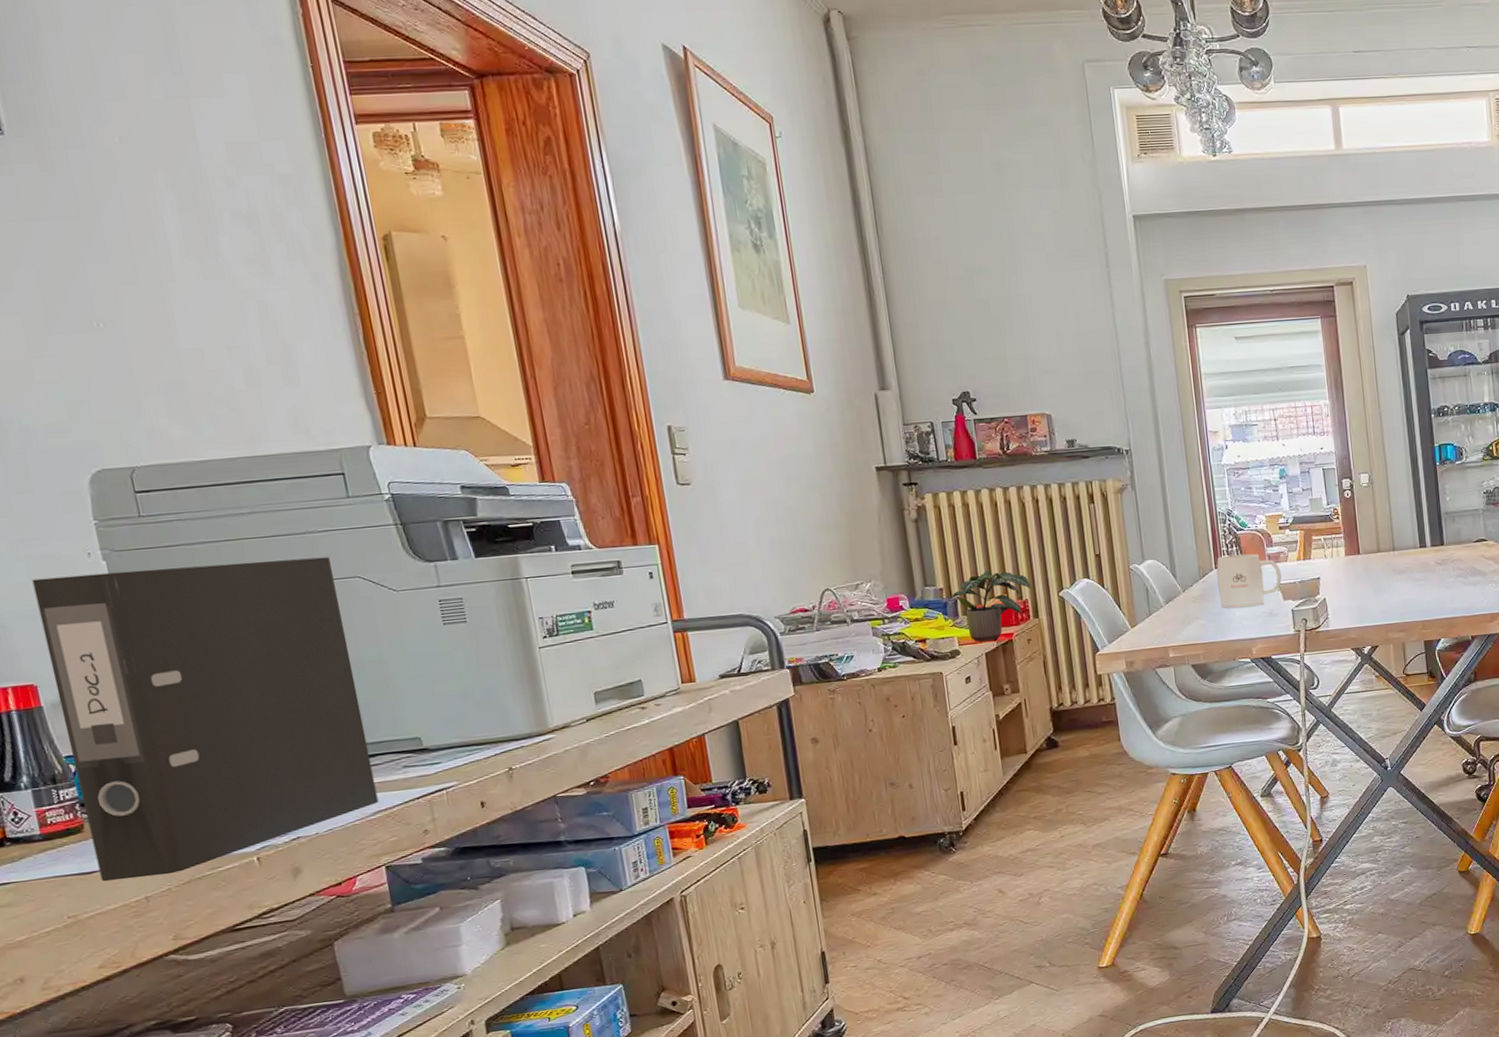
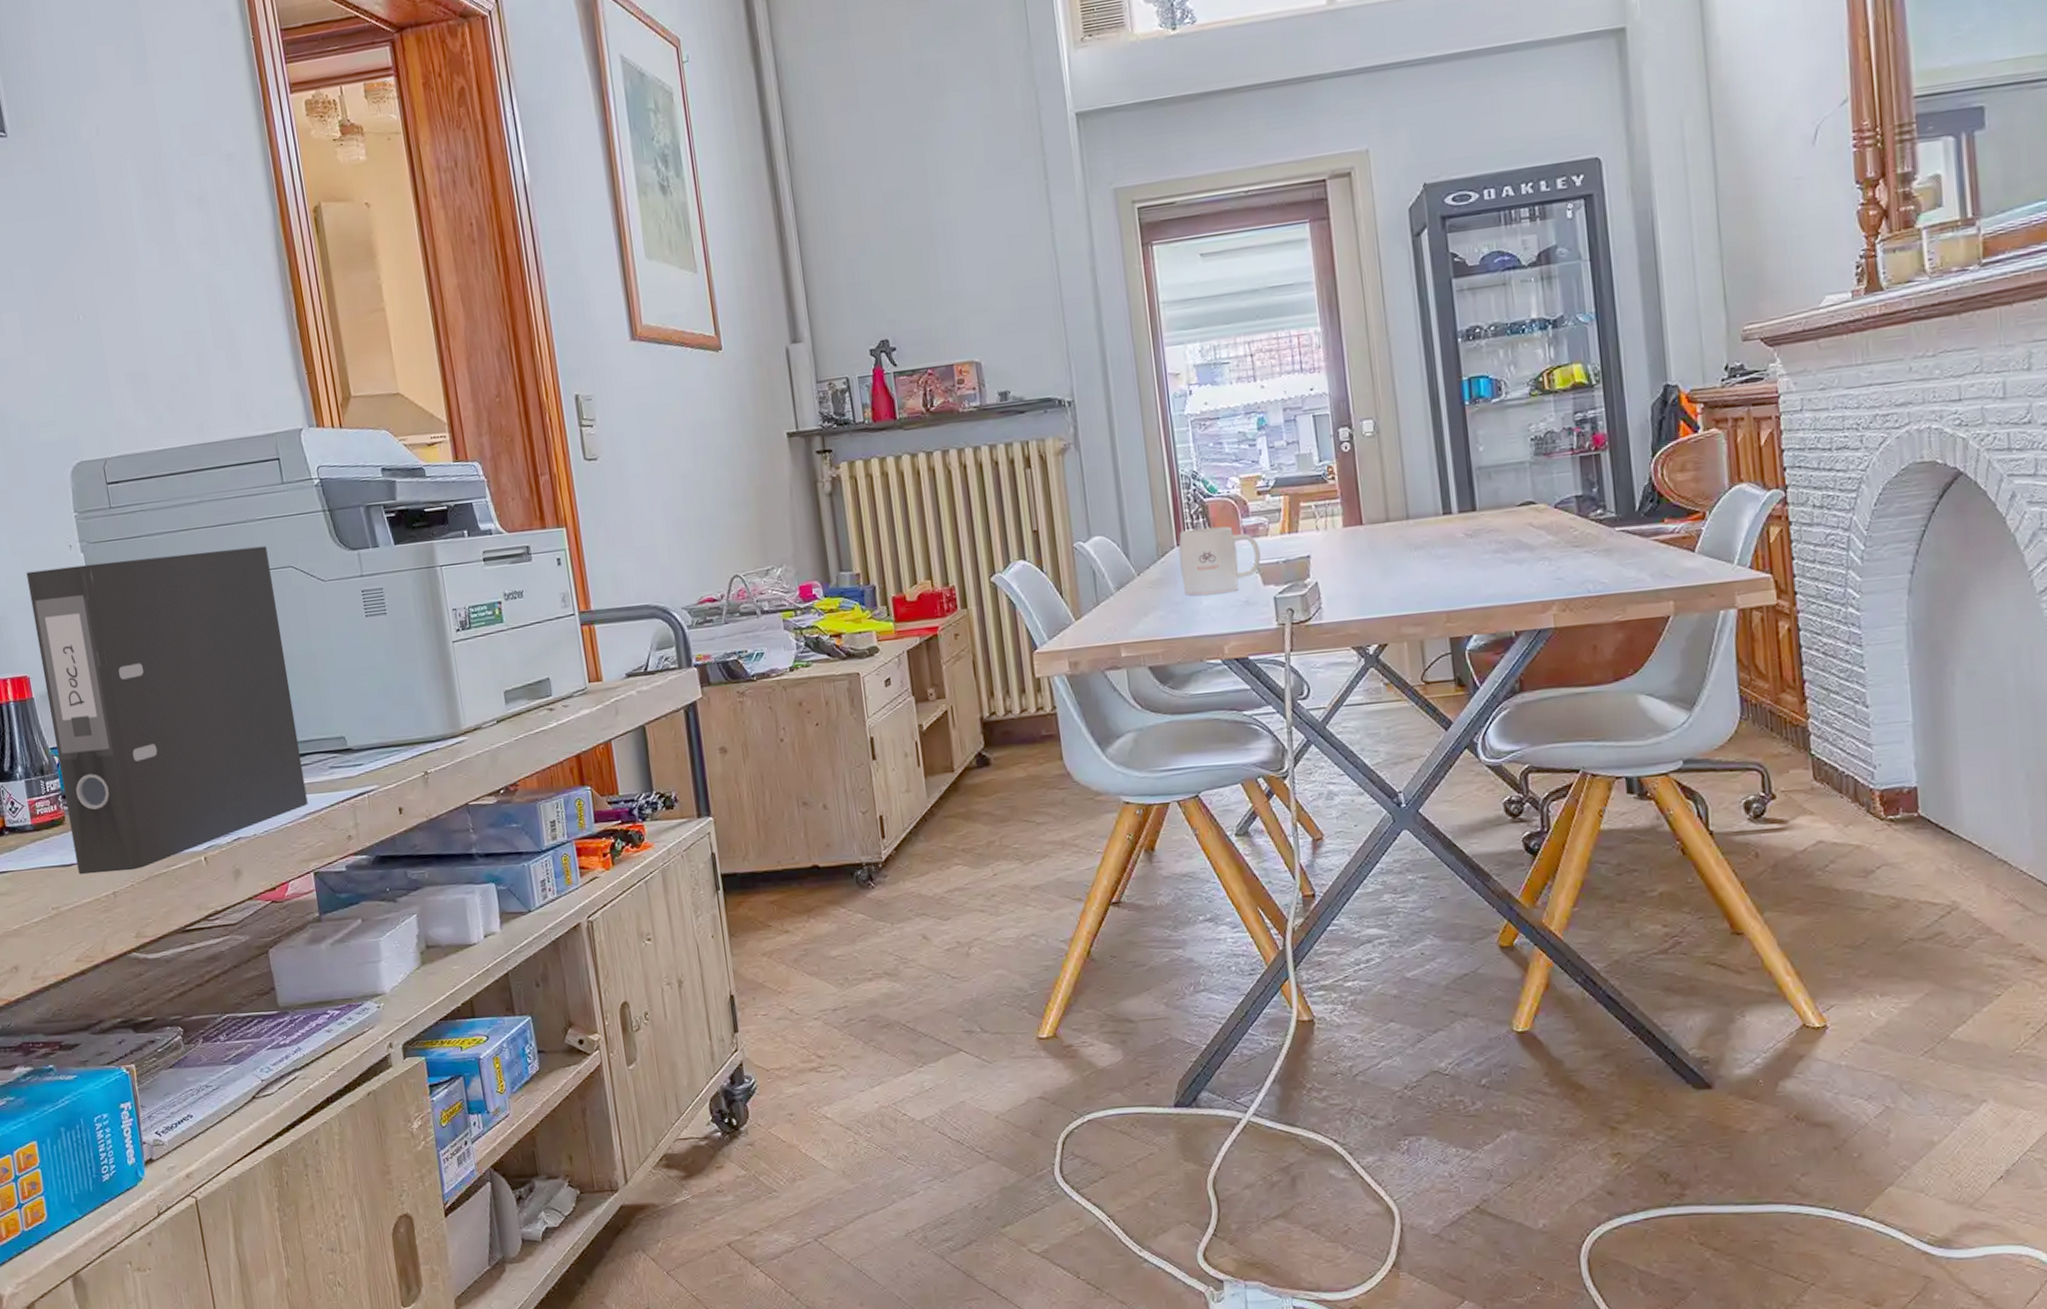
potted plant: present [948,569,1031,642] -> none [866,550,959,637]

